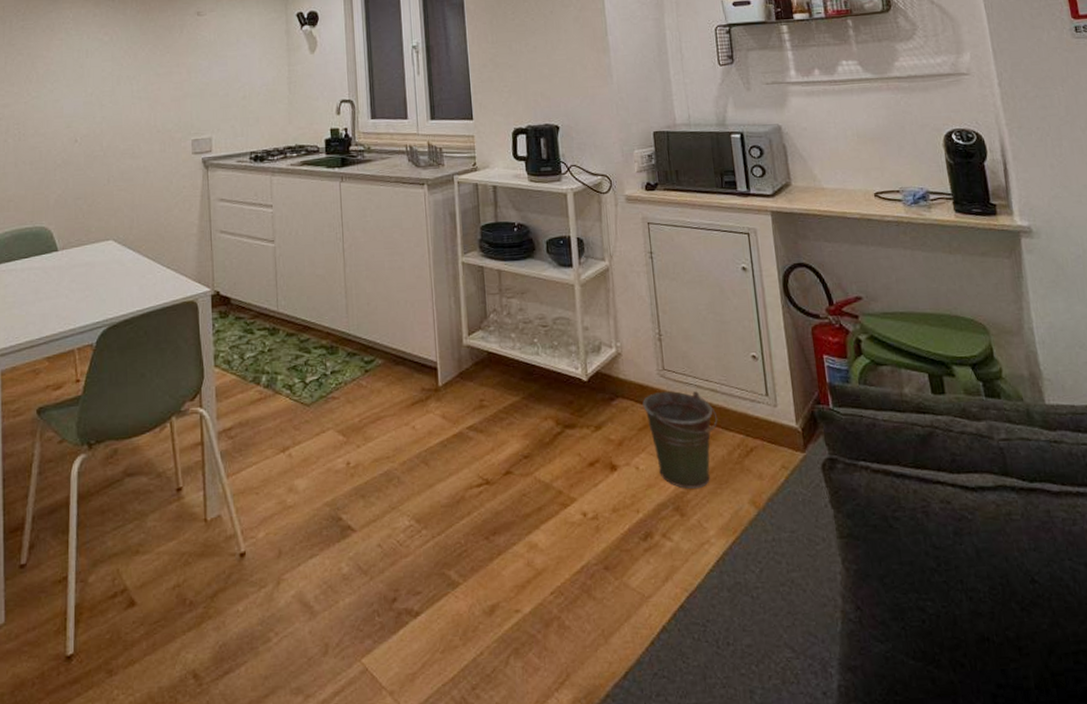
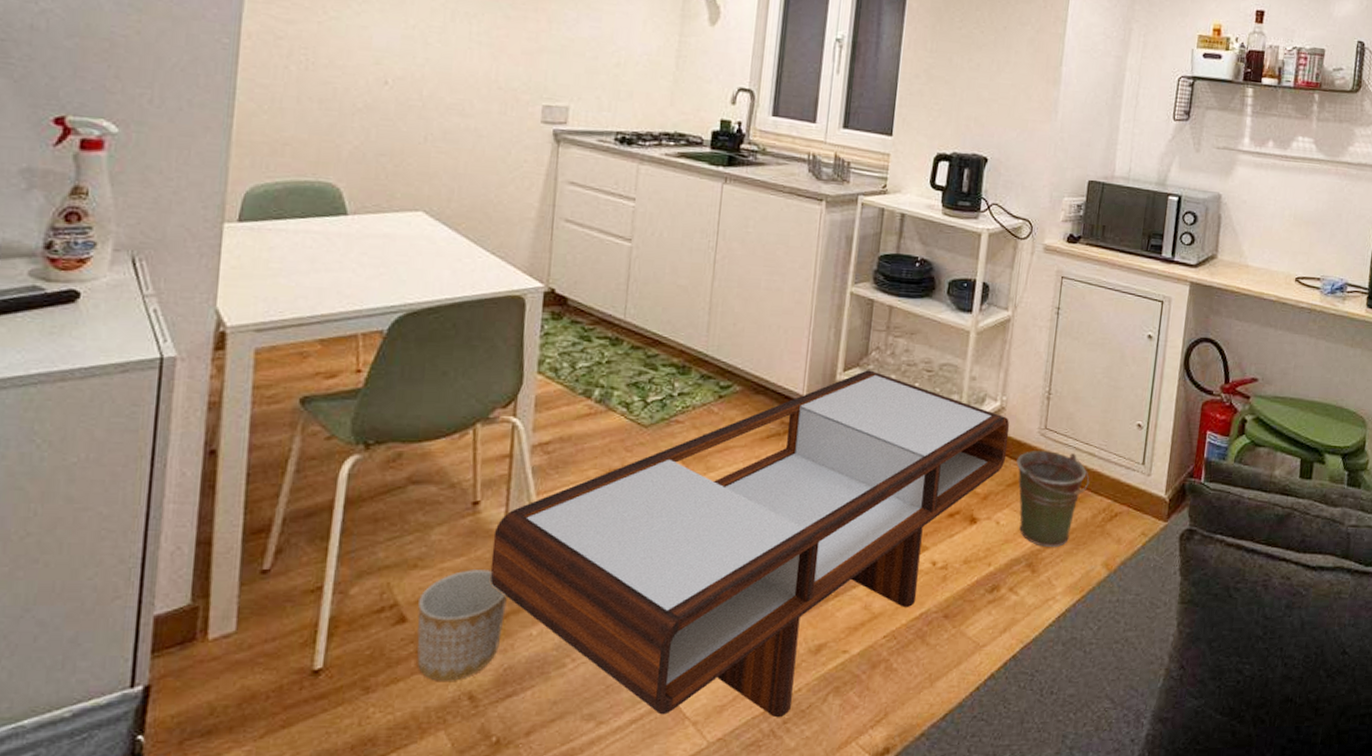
planter: none [143,551,214,661] -> present [417,570,507,681]
coffee table: none [196,331,632,686] -> present [489,370,1010,718]

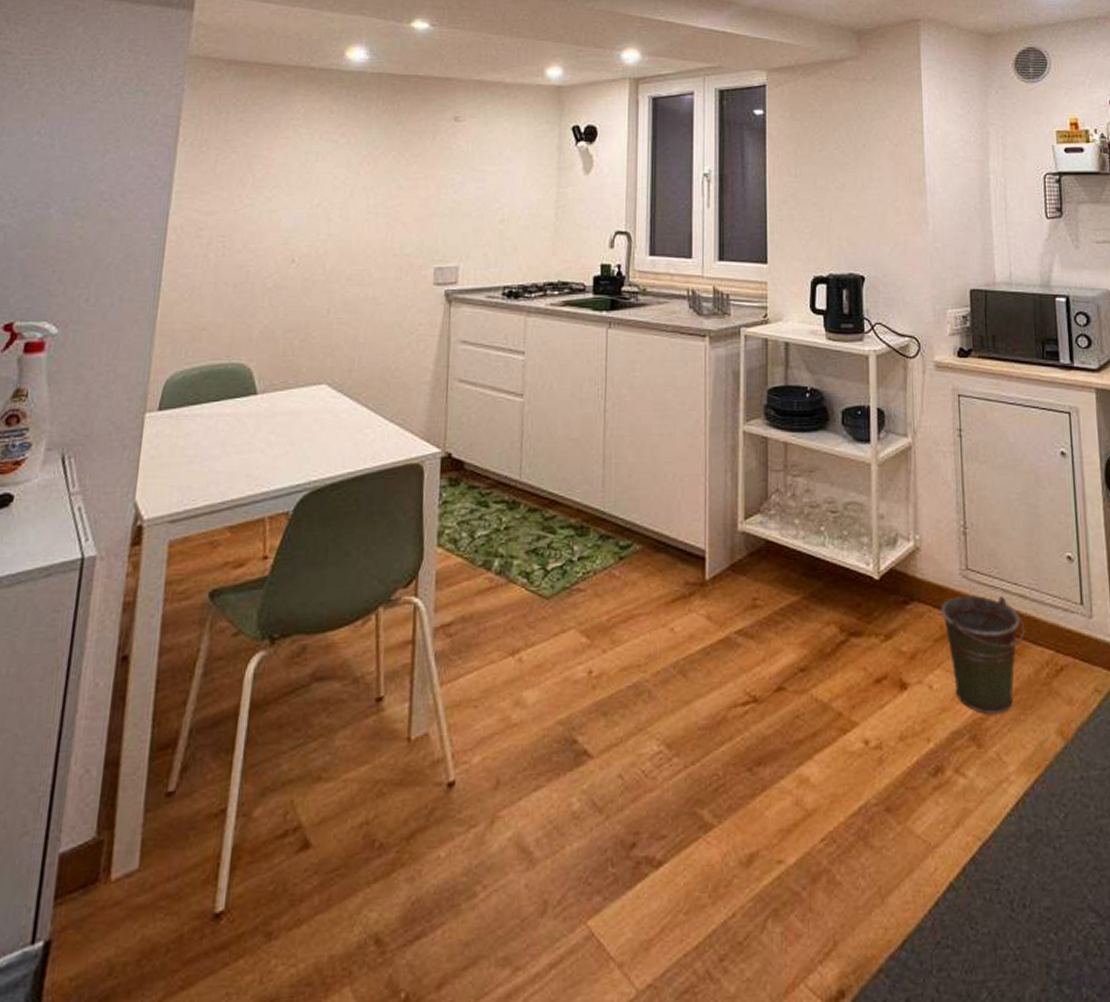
planter: present [417,570,507,681] -> none [321,778,413,921]
coffee table: present [489,370,1010,718] -> none [394,516,929,955]

